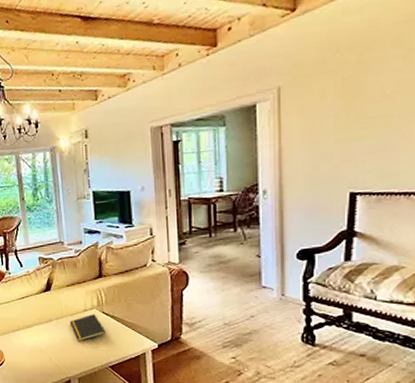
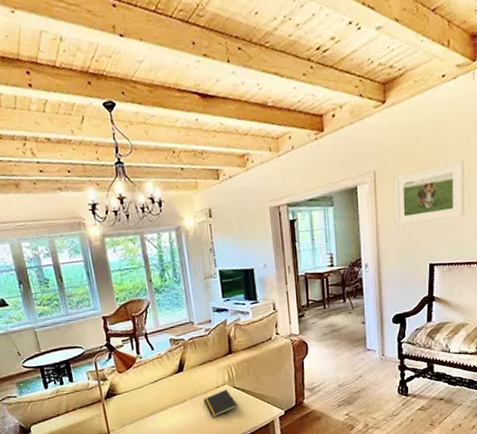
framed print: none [305,70,404,148] -> present [394,160,465,226]

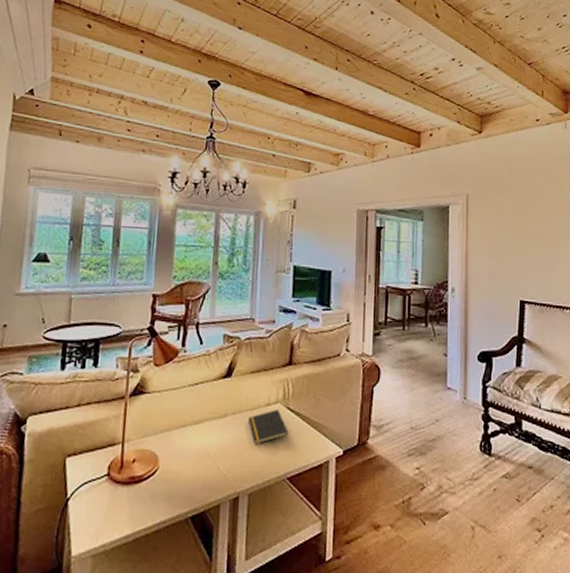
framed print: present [394,160,465,226] -> none [486,200,557,256]

